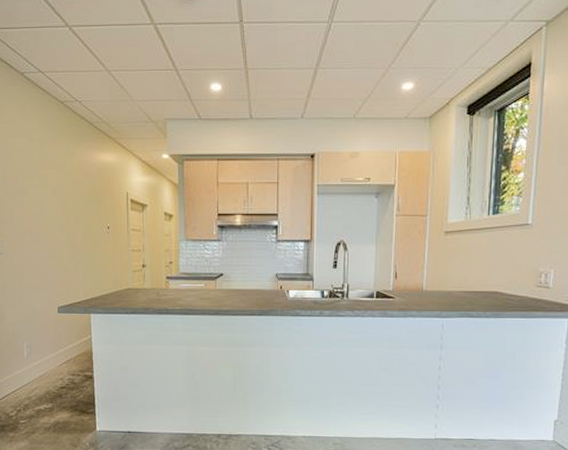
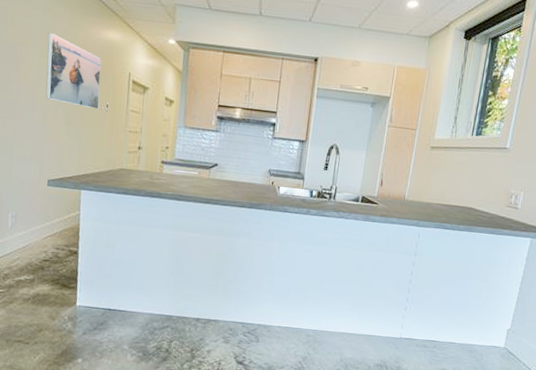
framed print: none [46,162,100,232] -> present [45,32,102,110]

